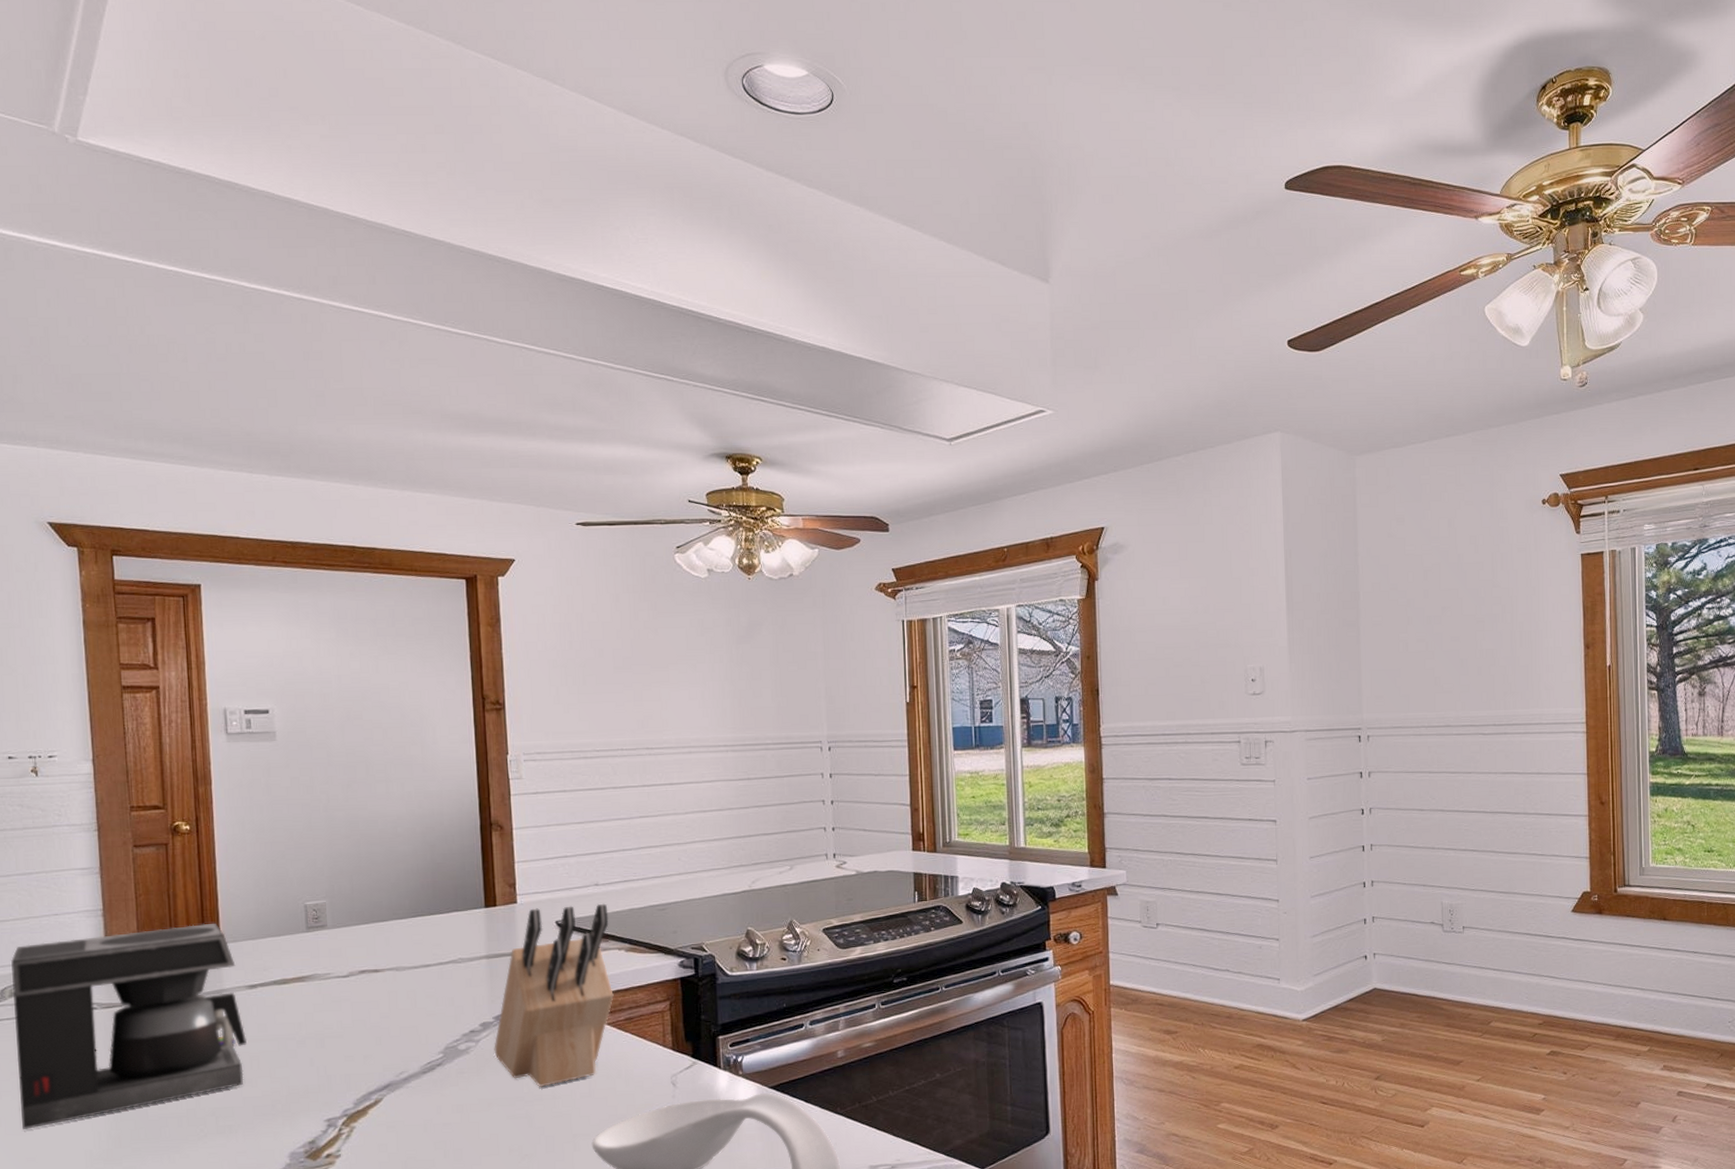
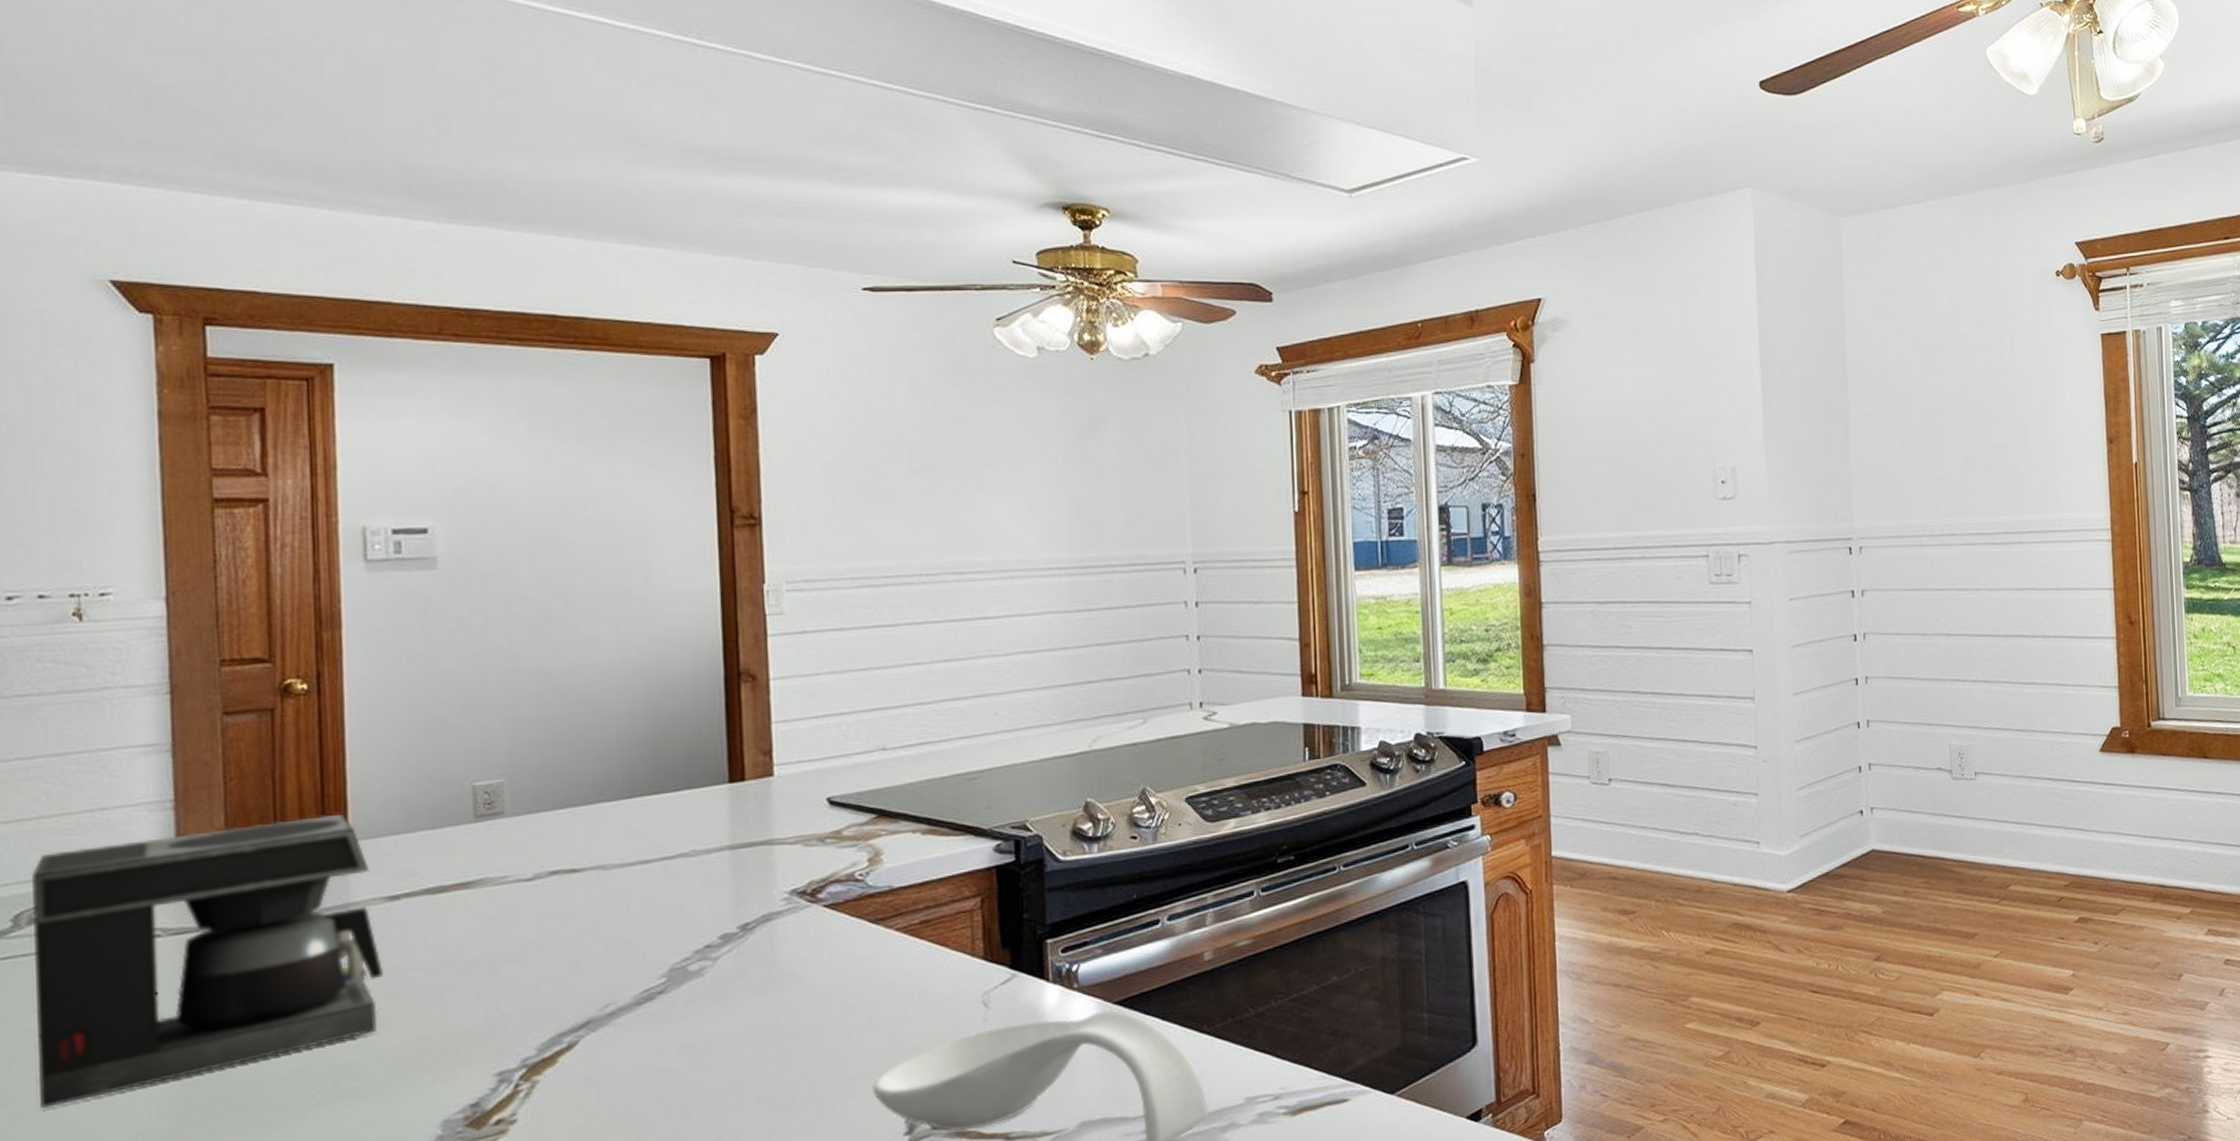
knife block: present [494,903,614,1088] -> none [738,773,905,1017]

